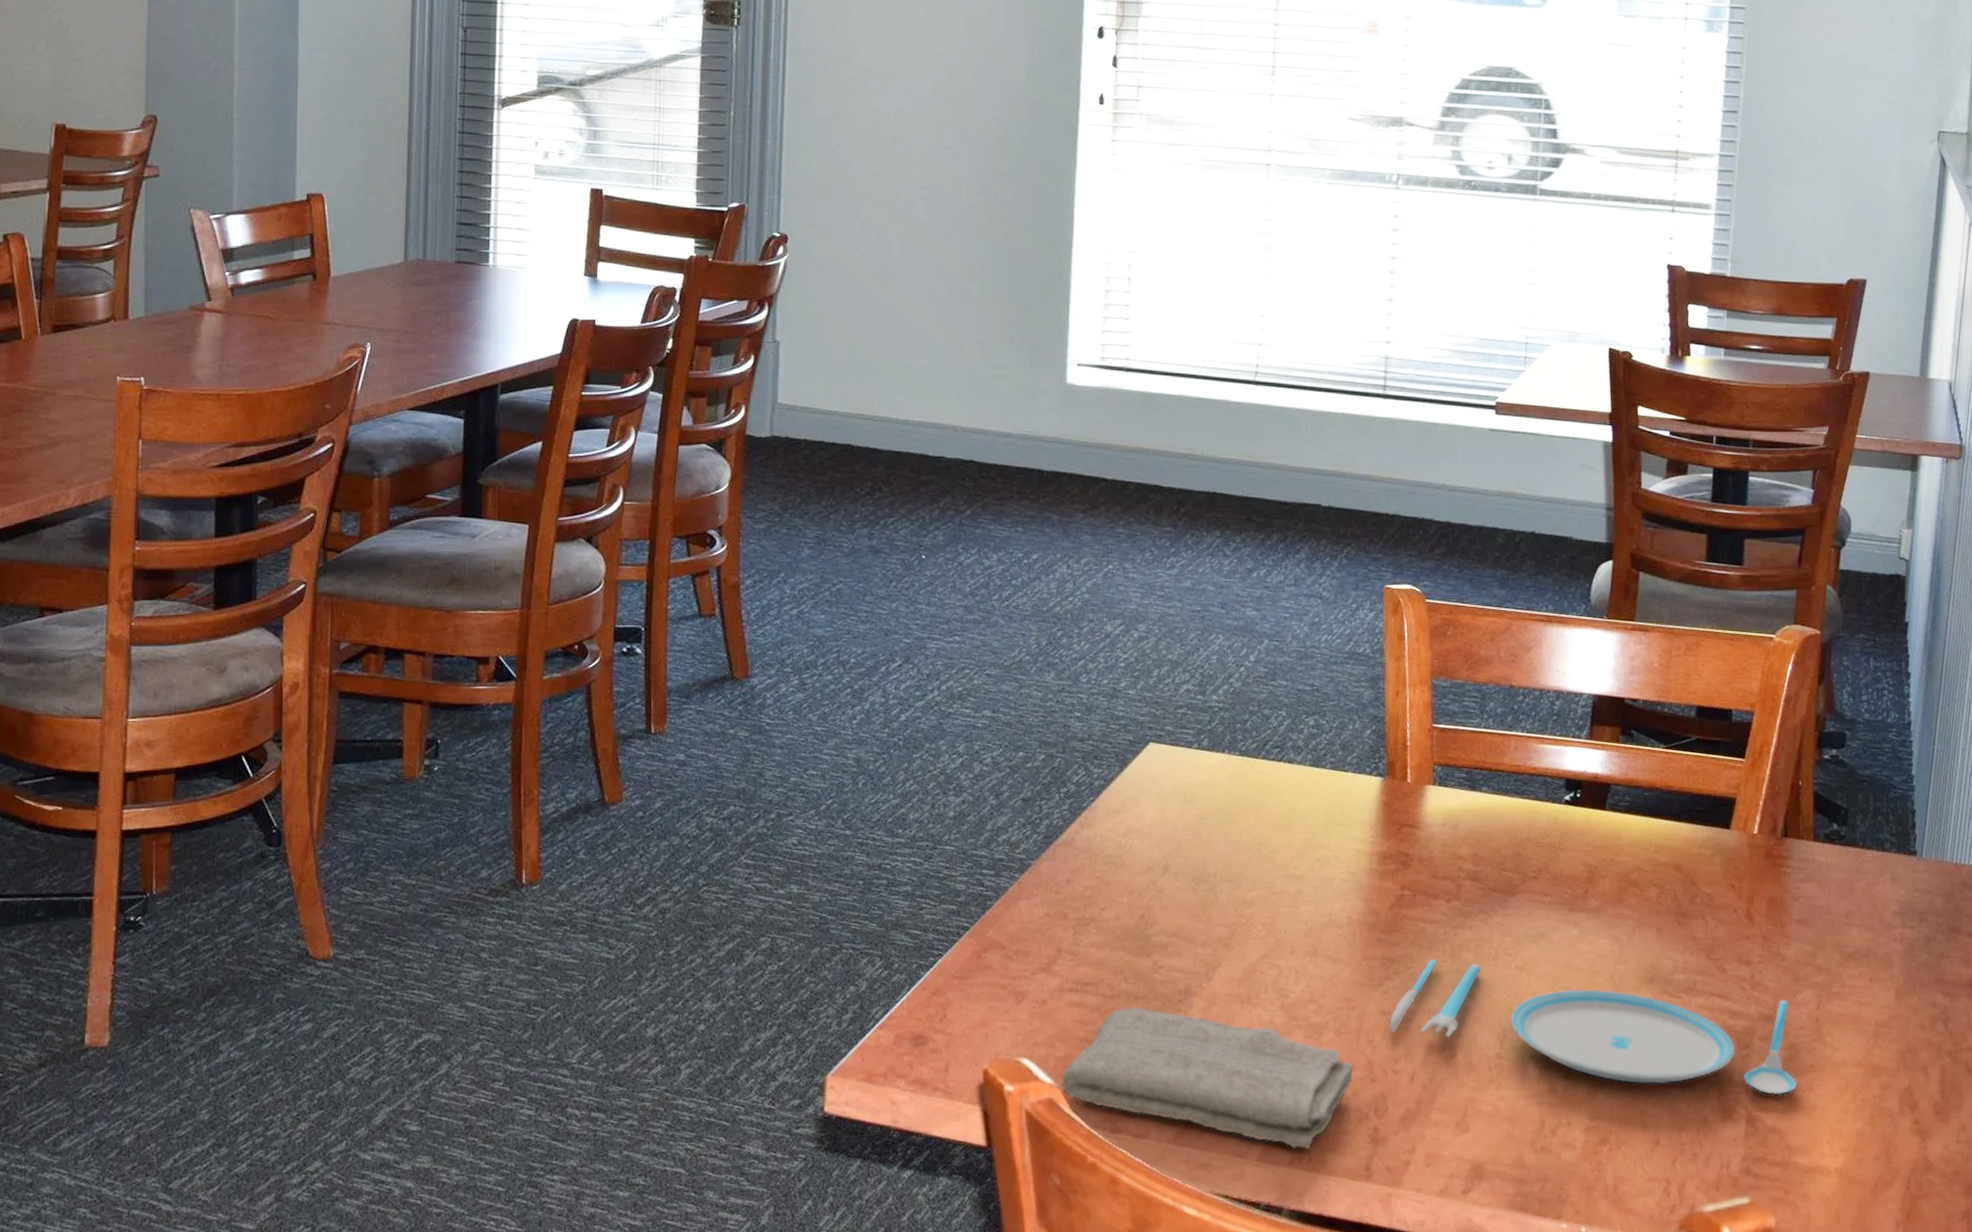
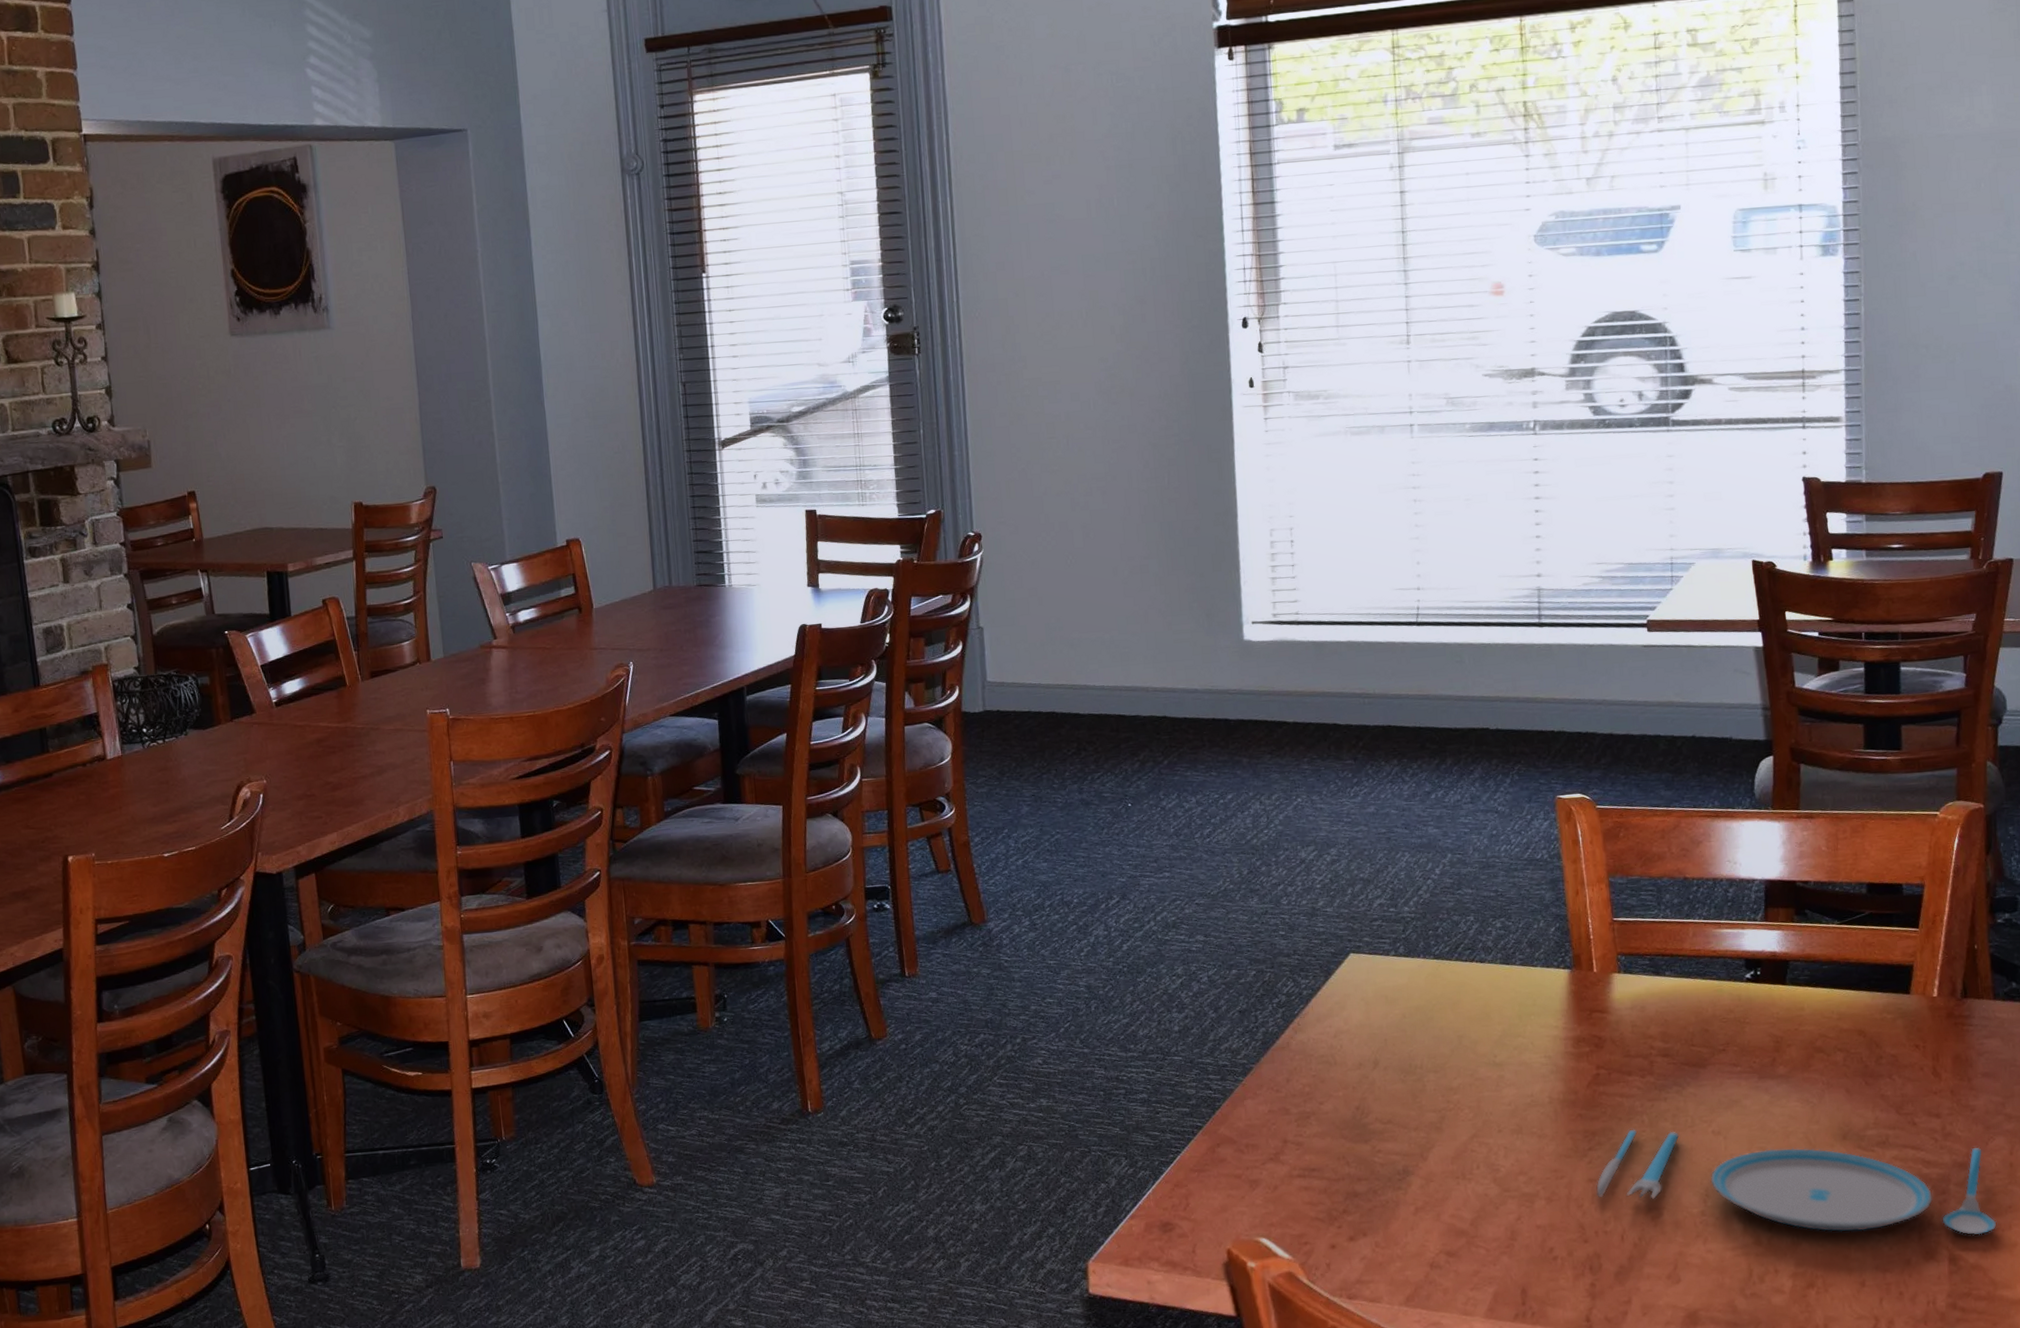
washcloth: present [1061,1006,1354,1150] -> none [1297,1186,1567,1306]

